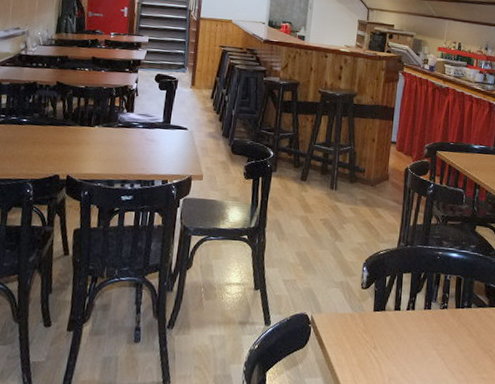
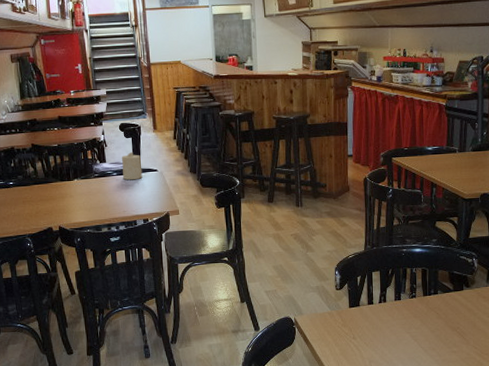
candle: none [149,105,172,136] -> present [121,152,143,180]

